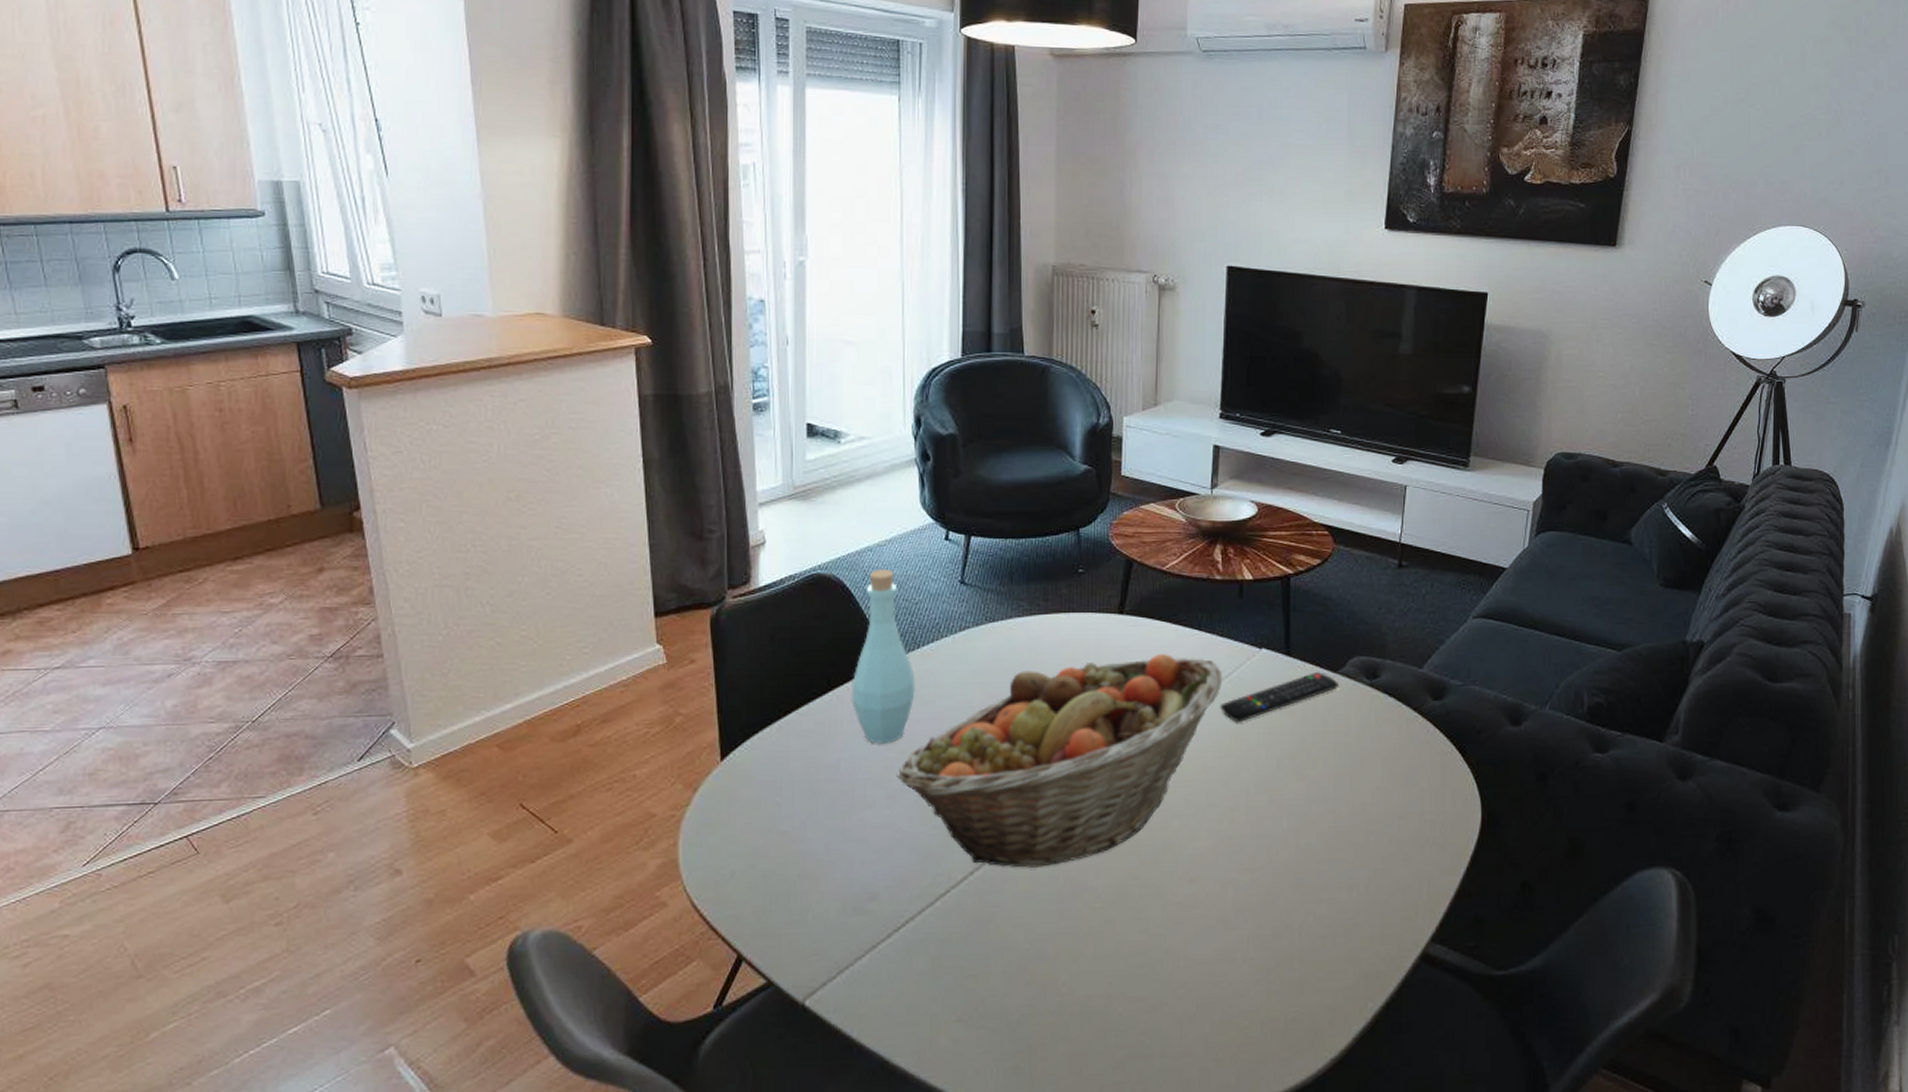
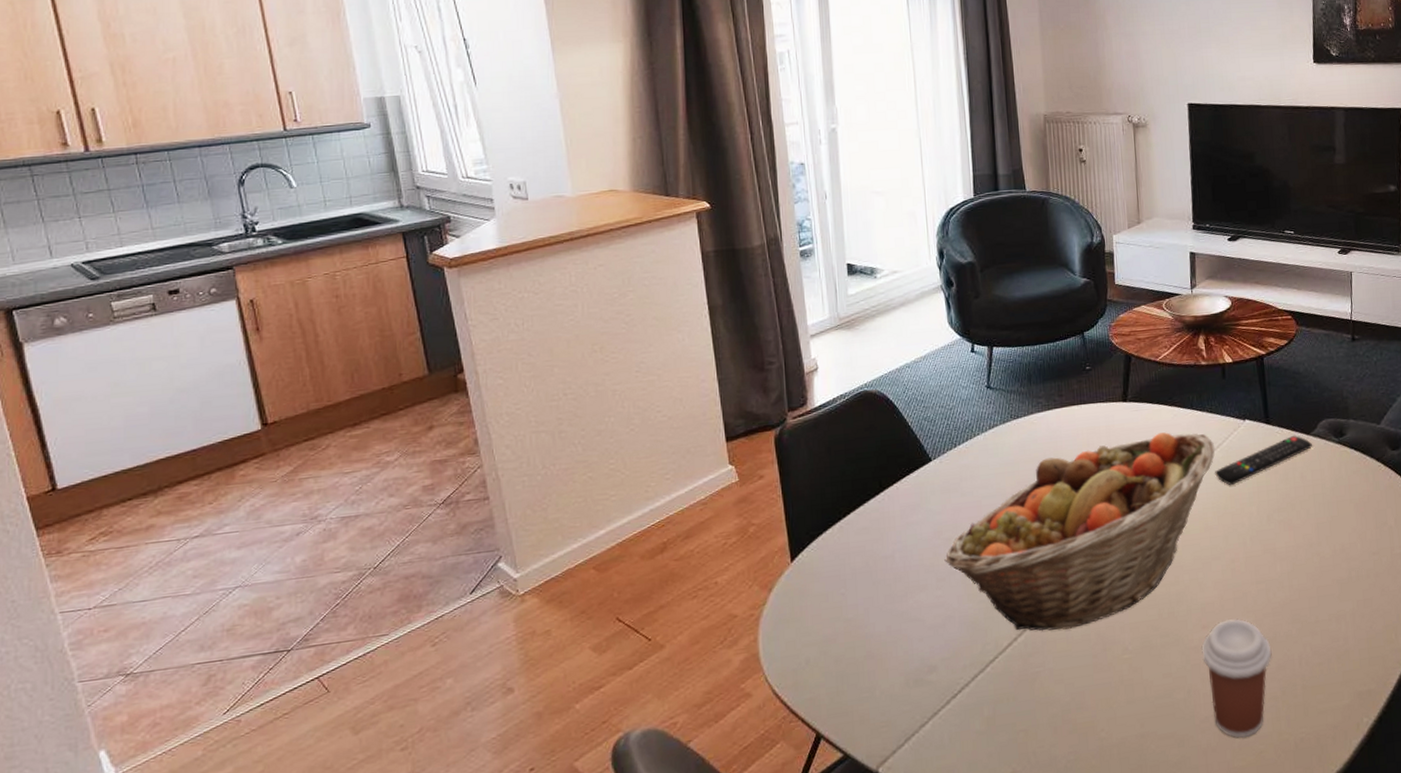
bottle: present [851,568,917,744] -> none [900,381,956,534]
coffee cup: none [1186,875,1268,1010] -> present [1201,618,1272,738]

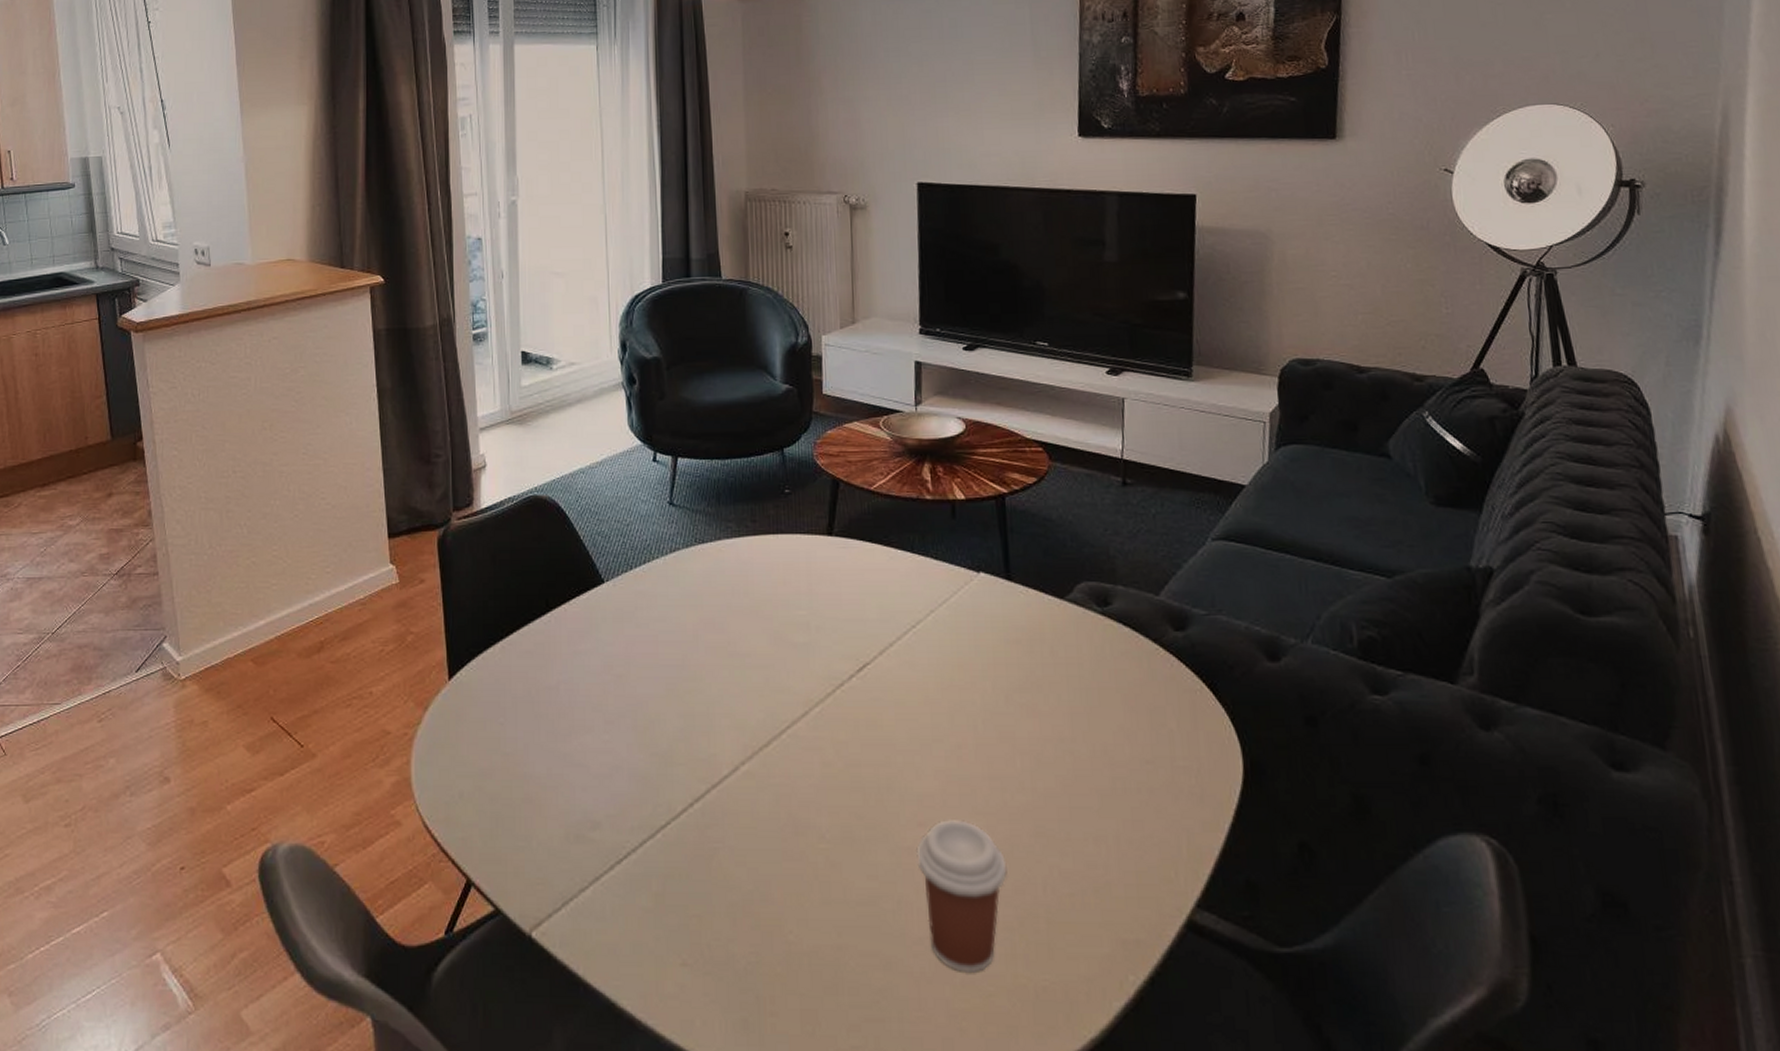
fruit basket: present [944,432,1215,631] -> none [614,577,941,802]
remote control: present [1215,435,1312,485] -> none [939,597,1066,651]

